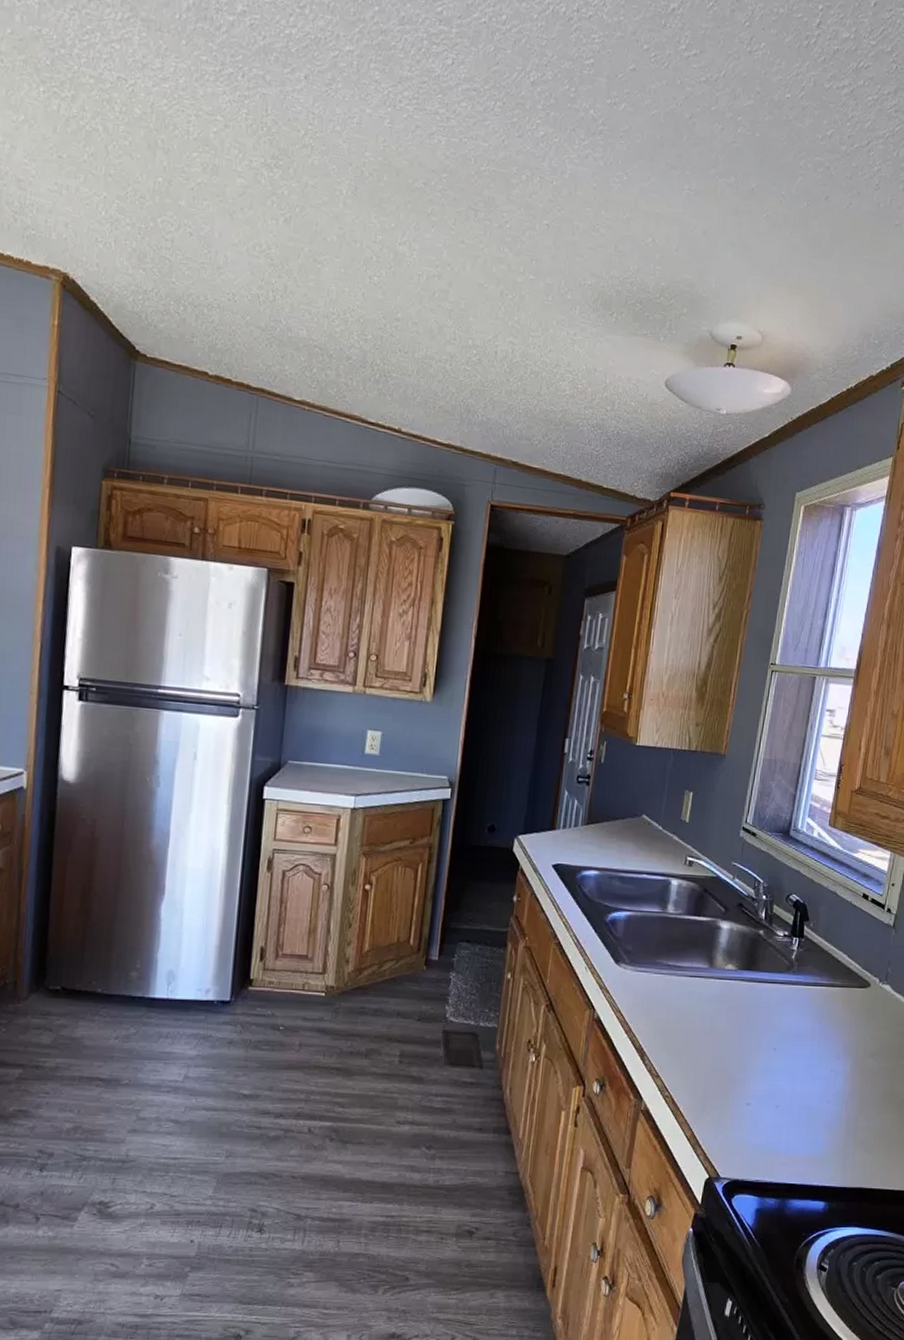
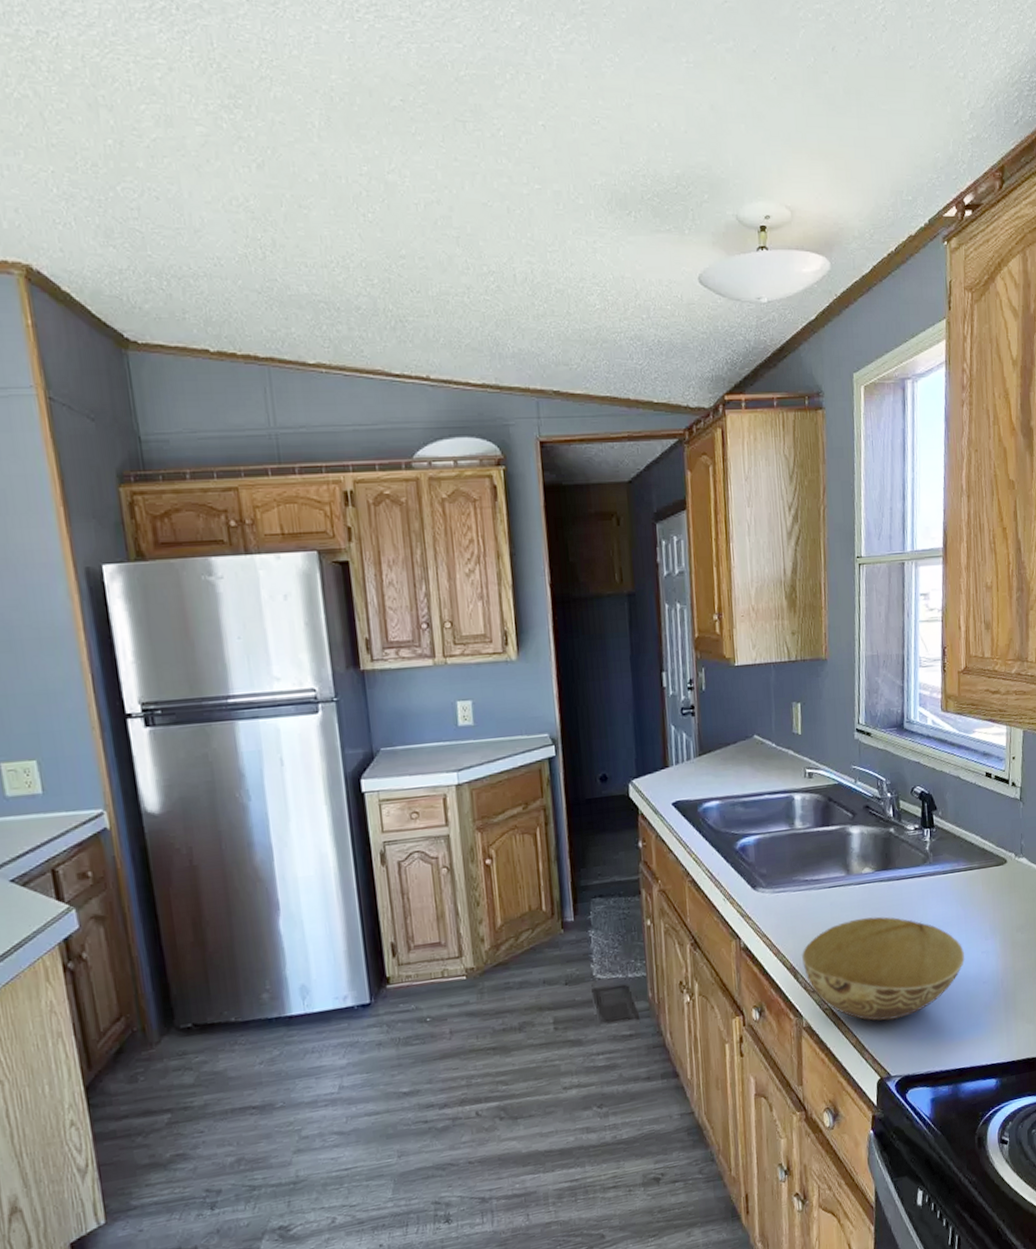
bowl: none [651,1012,814,1120] -> present [802,916,965,1021]

